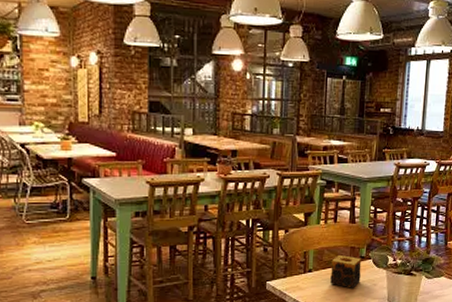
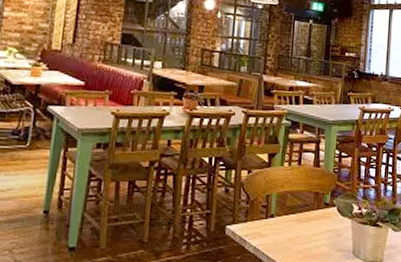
candle: present [330,255,362,288] -> none [293,201,326,238]

